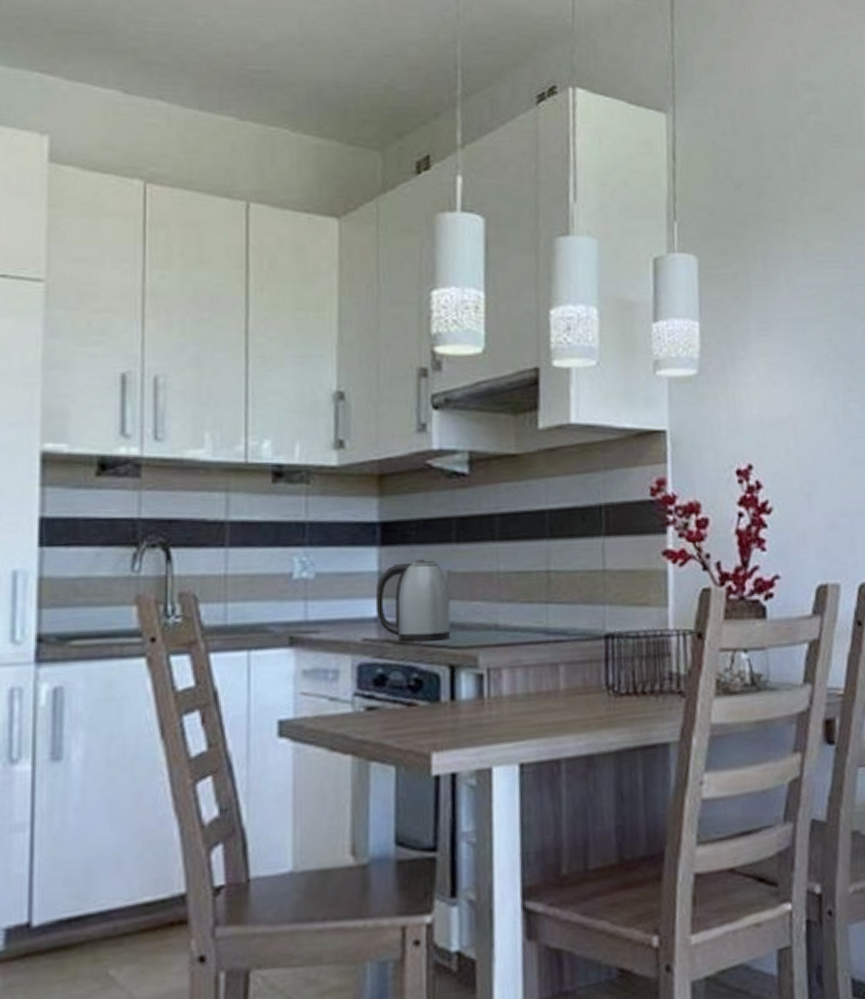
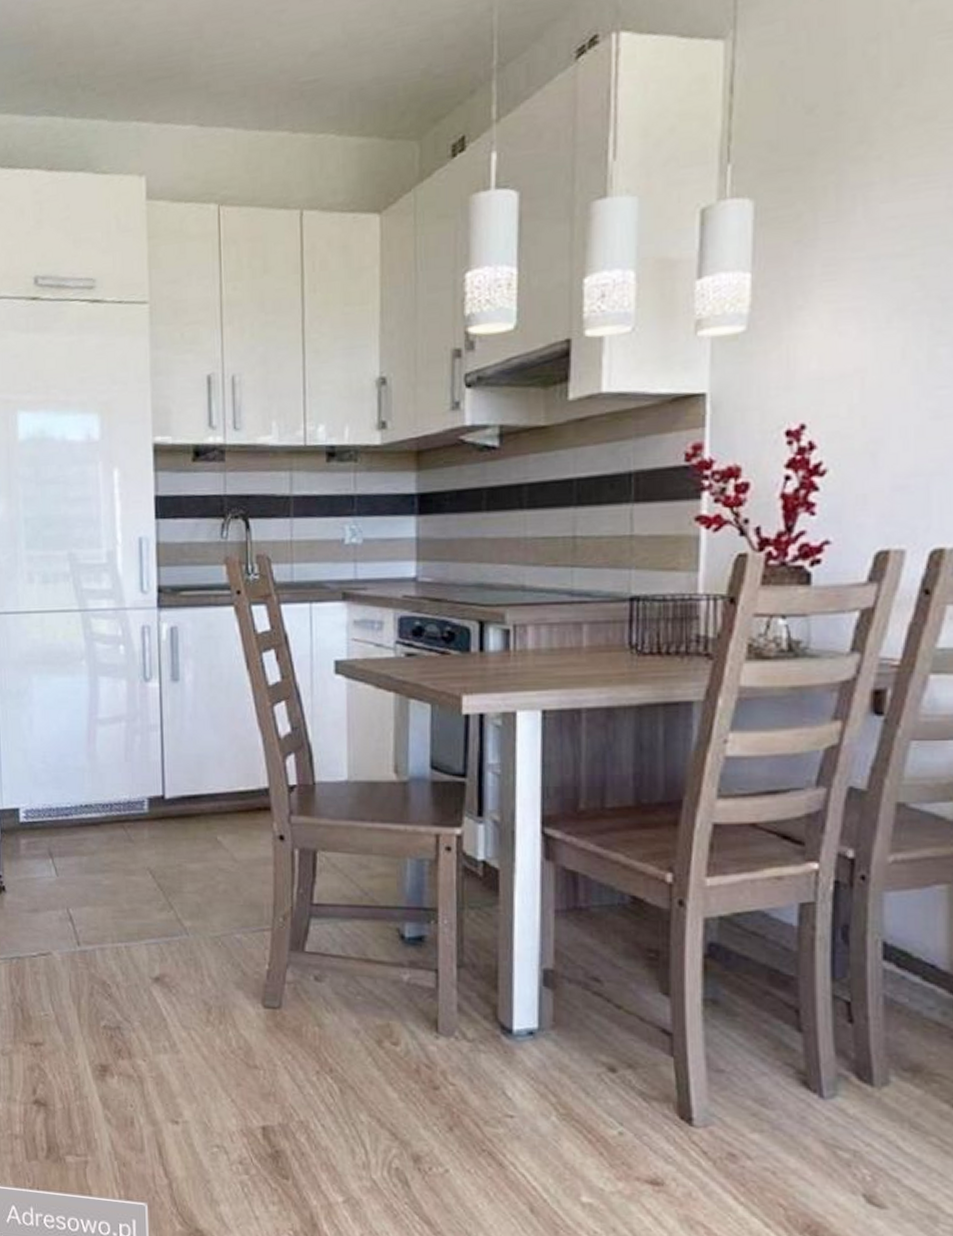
kettle: present [375,560,451,643] -> none [413,527,481,600]

